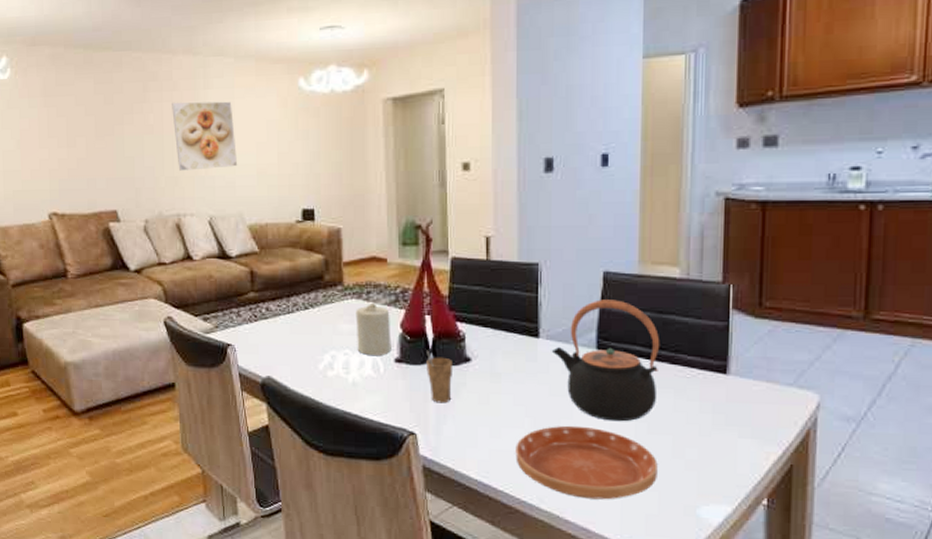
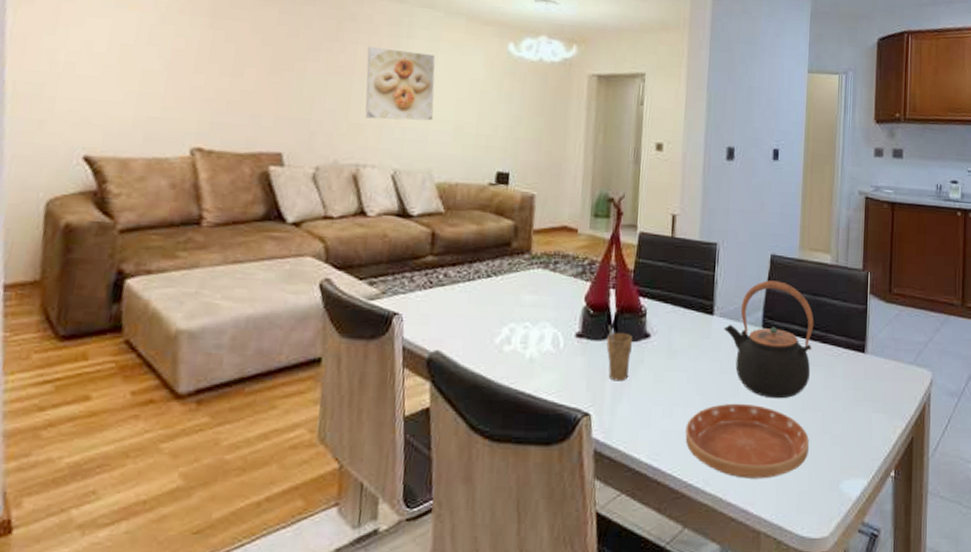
candle: present [355,302,391,355] -> none [538,273,576,329]

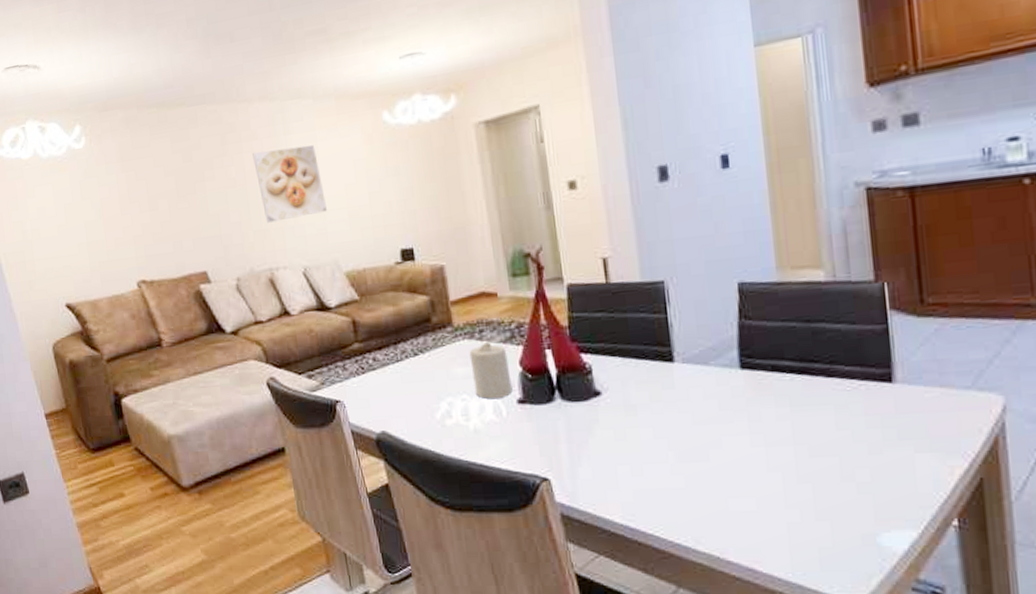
candle: none [538,273,576,329] -> present [469,341,513,399]
cup: present [606,324,632,381] -> none [551,387,584,444]
saucer: present [685,403,809,479] -> none [661,455,827,536]
teapot: present [723,280,814,399] -> none [689,312,816,447]

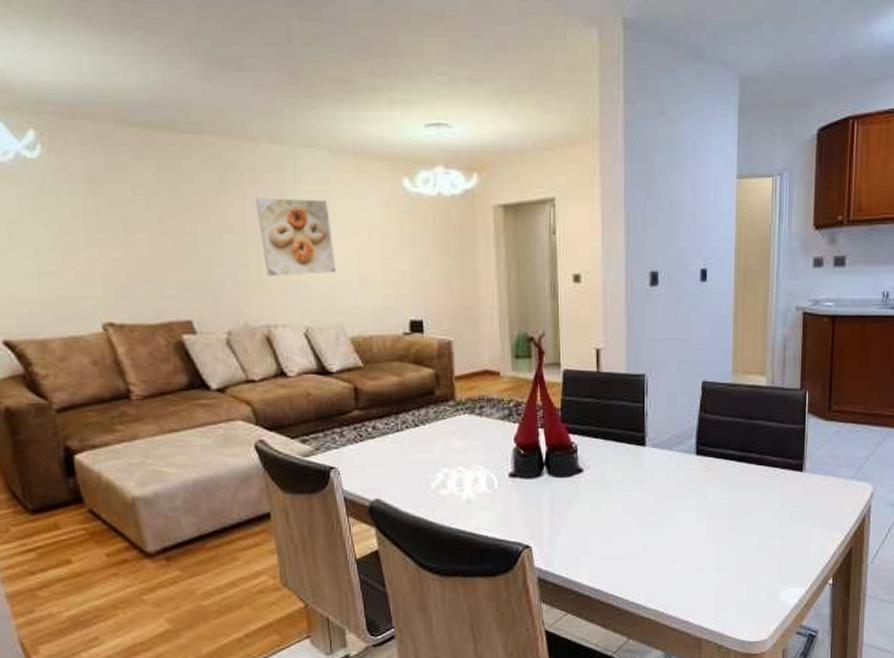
candle: present [469,341,513,399] -> none [468,417,506,471]

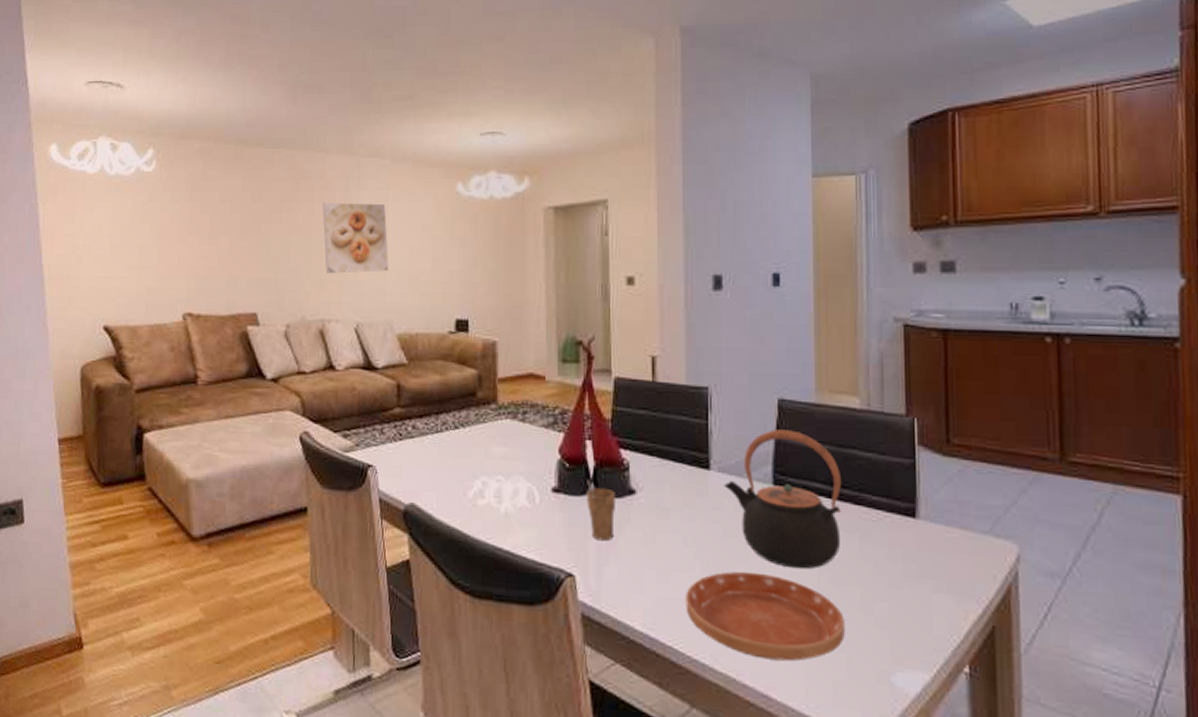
cup: none [540,463,565,515] -> present [587,479,615,541]
saucer: none [624,527,747,594] -> present [686,571,845,662]
teapot: none [656,407,750,521] -> present [723,429,842,569]

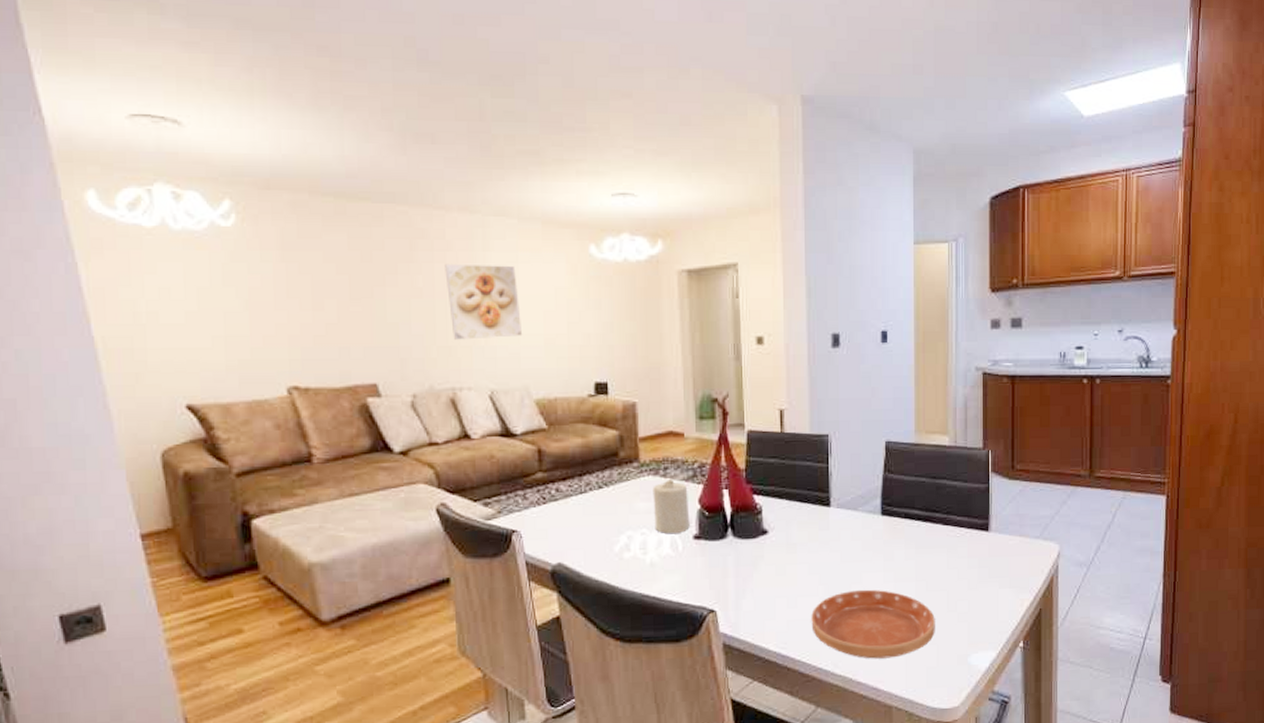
candle: none [510,424,549,484] -> present [652,478,690,533]
cup: present [587,479,615,541] -> none [725,524,750,578]
teapot: present [723,429,842,569] -> none [841,467,935,583]

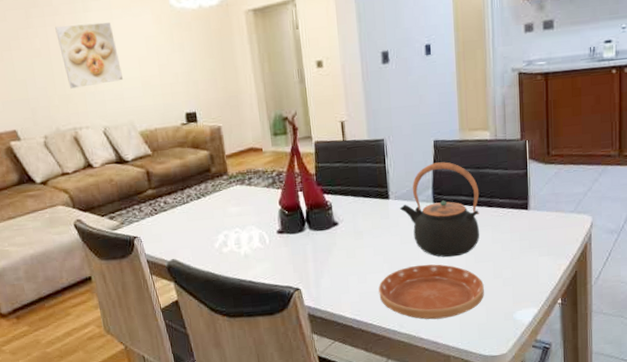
candle: present [652,478,690,533] -> none [241,186,274,231]
teapot: none [841,467,935,583] -> present [399,162,480,257]

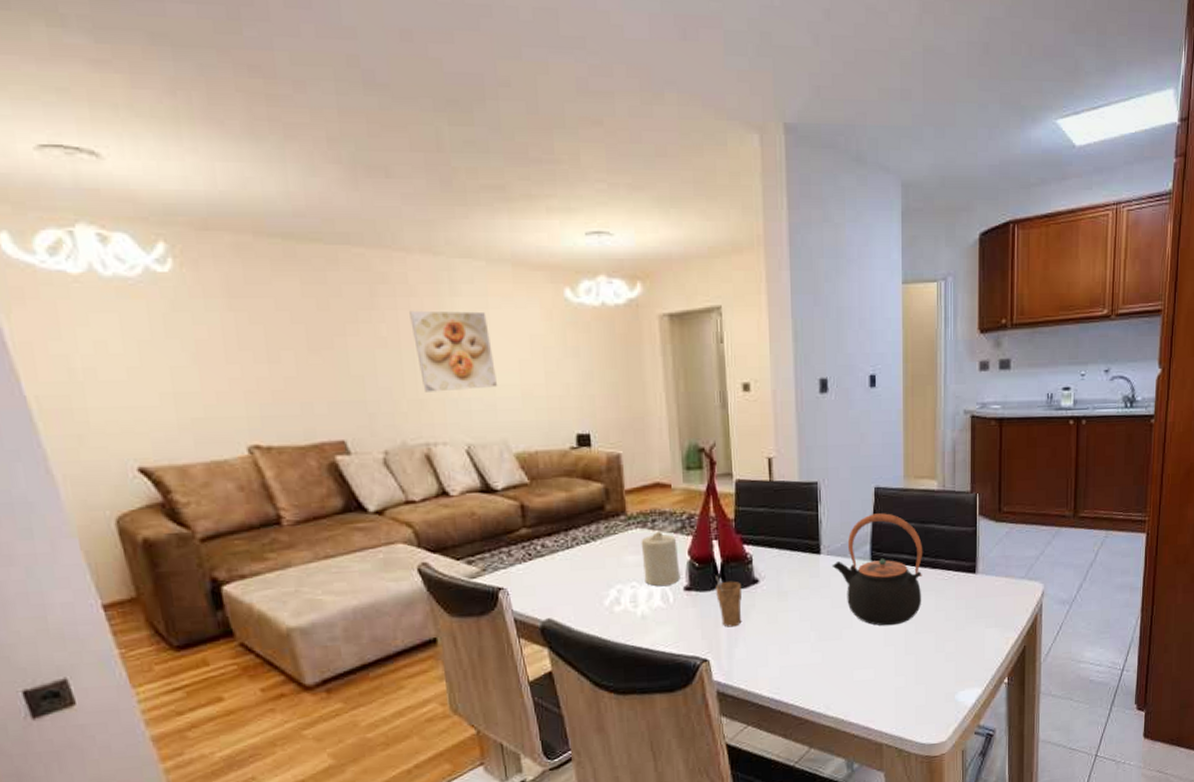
candle: none [241,186,274,231] -> present [641,530,680,586]
cup: none [302,220,325,262] -> present [715,575,742,627]
saucer: present [378,264,484,320] -> none [803,633,924,700]

